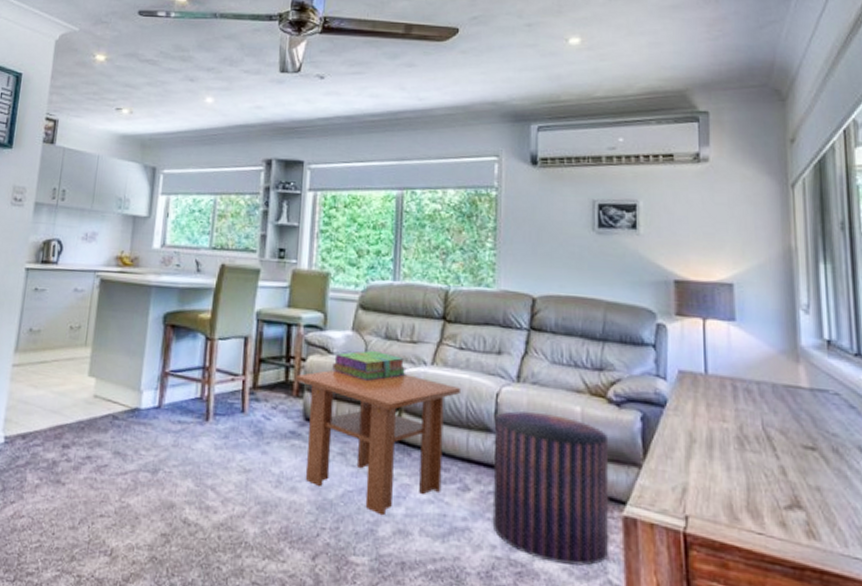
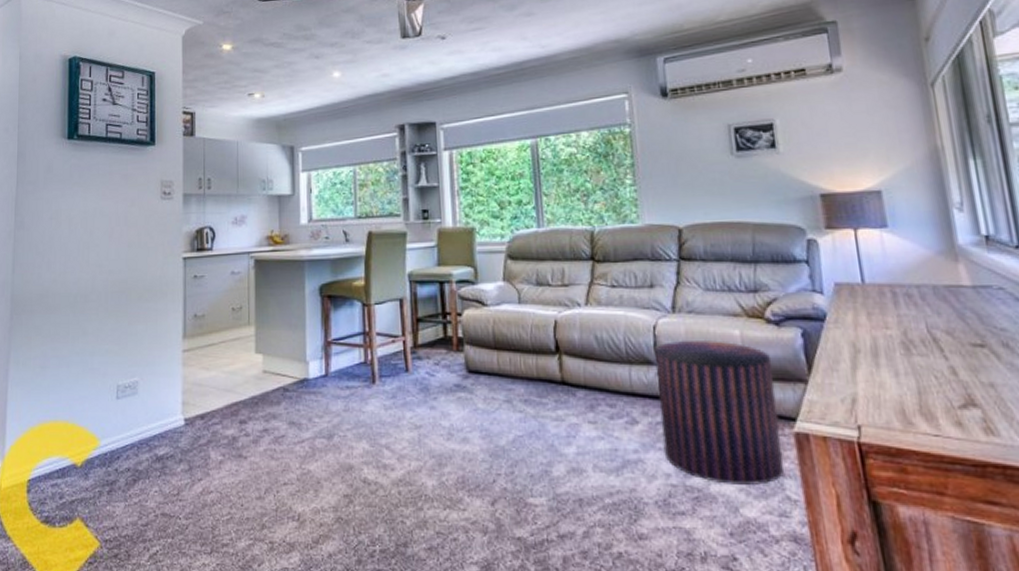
coffee table: present [296,369,462,516] -> none [454,317,618,456]
stack of books: present [332,351,407,381] -> none [488,299,562,328]

